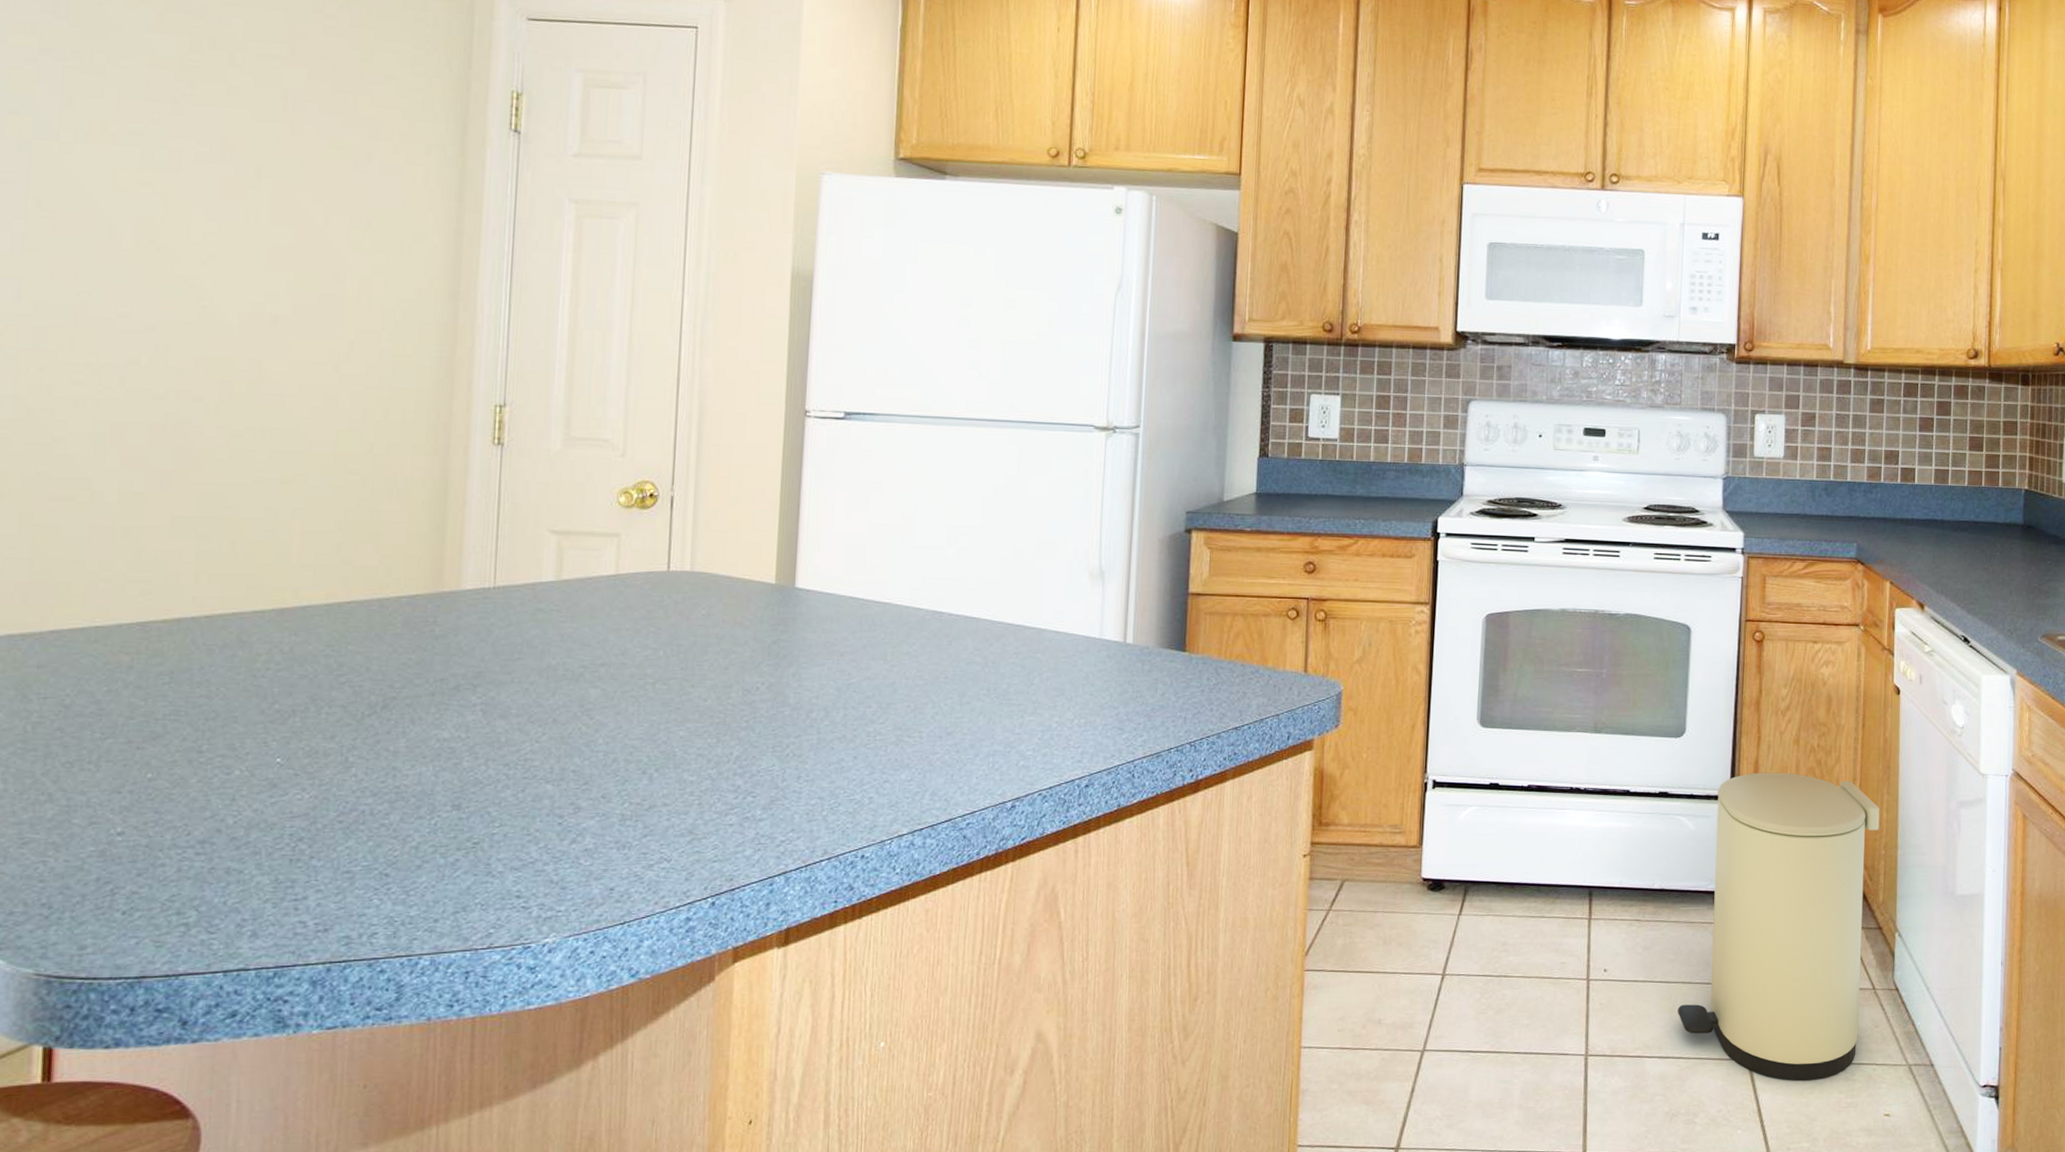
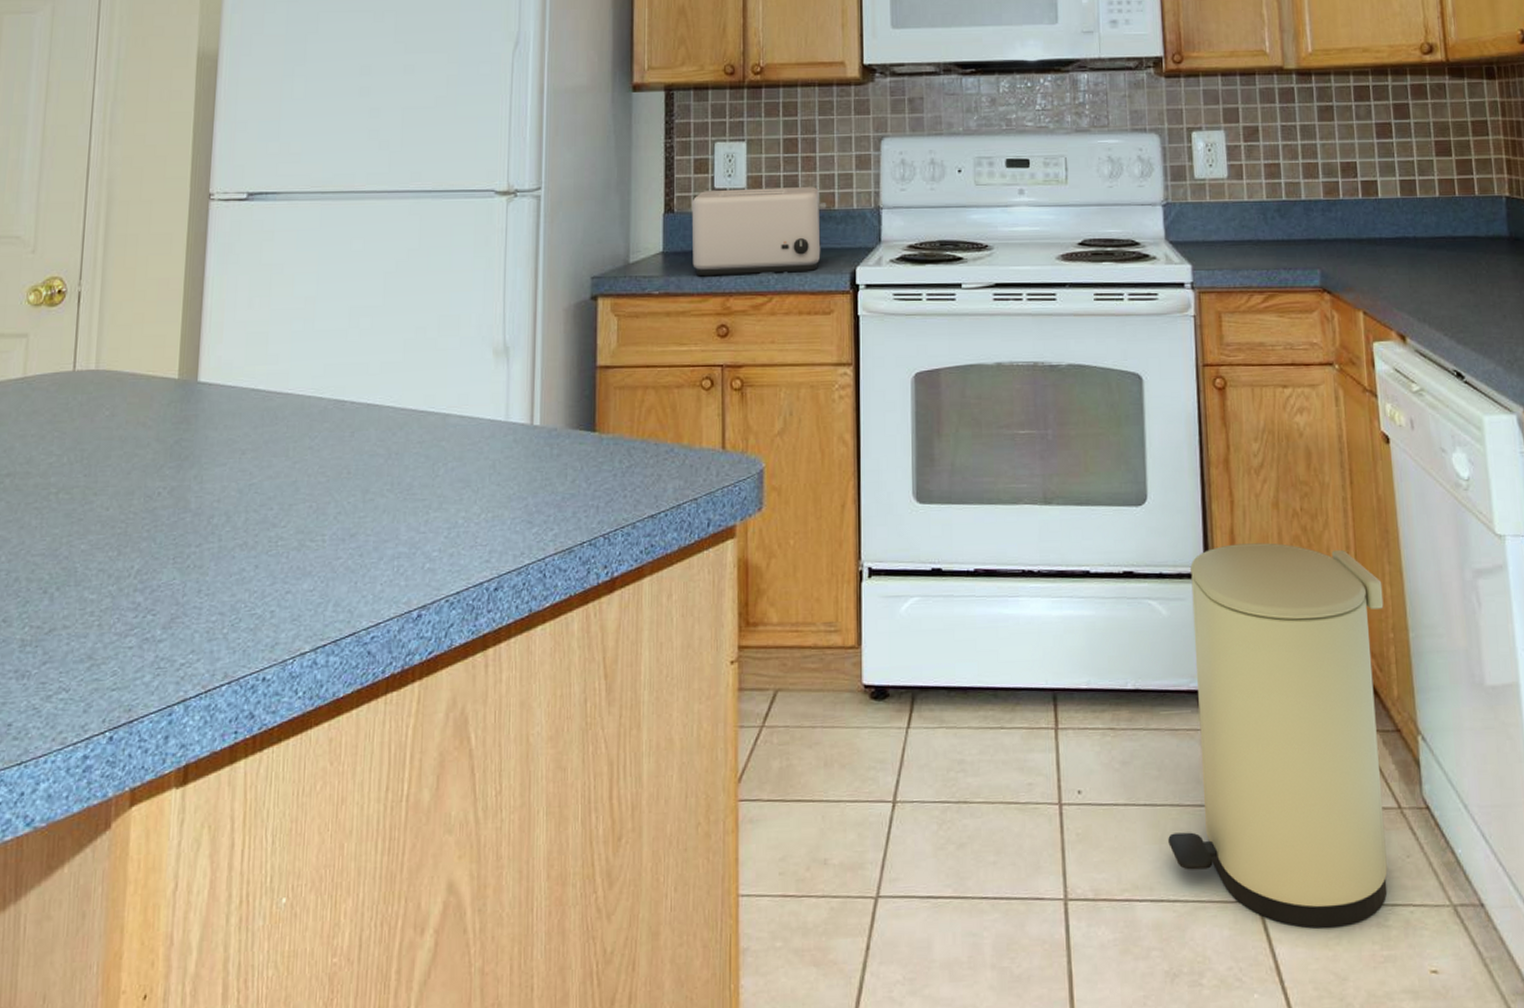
toaster: none [1284,439,1415,519] -> present [691,186,827,277]

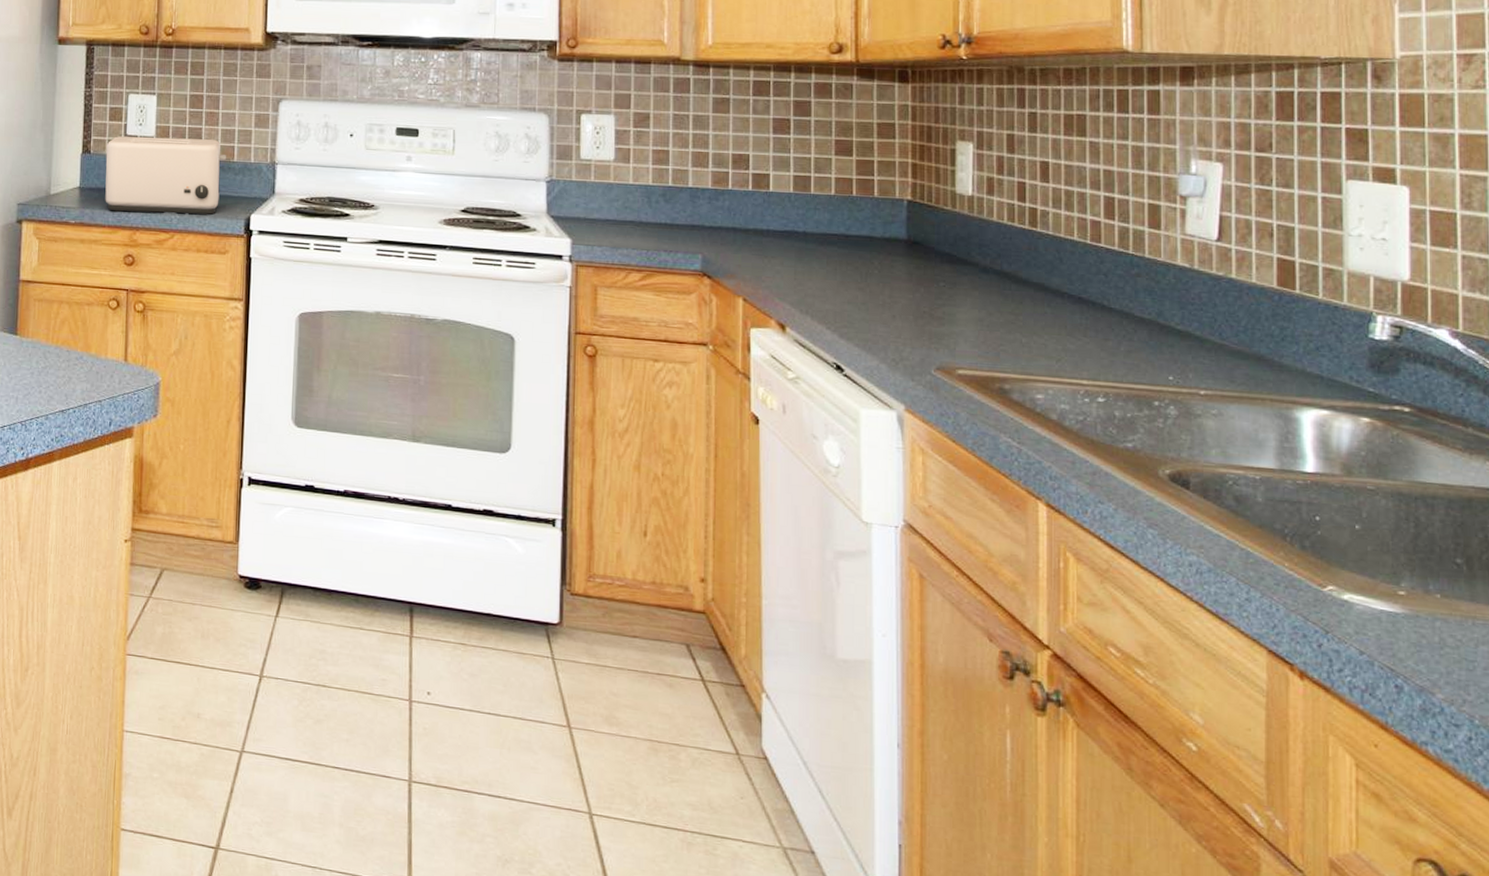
pedal bin: present [1168,543,1388,928] -> none [509,498,739,848]

